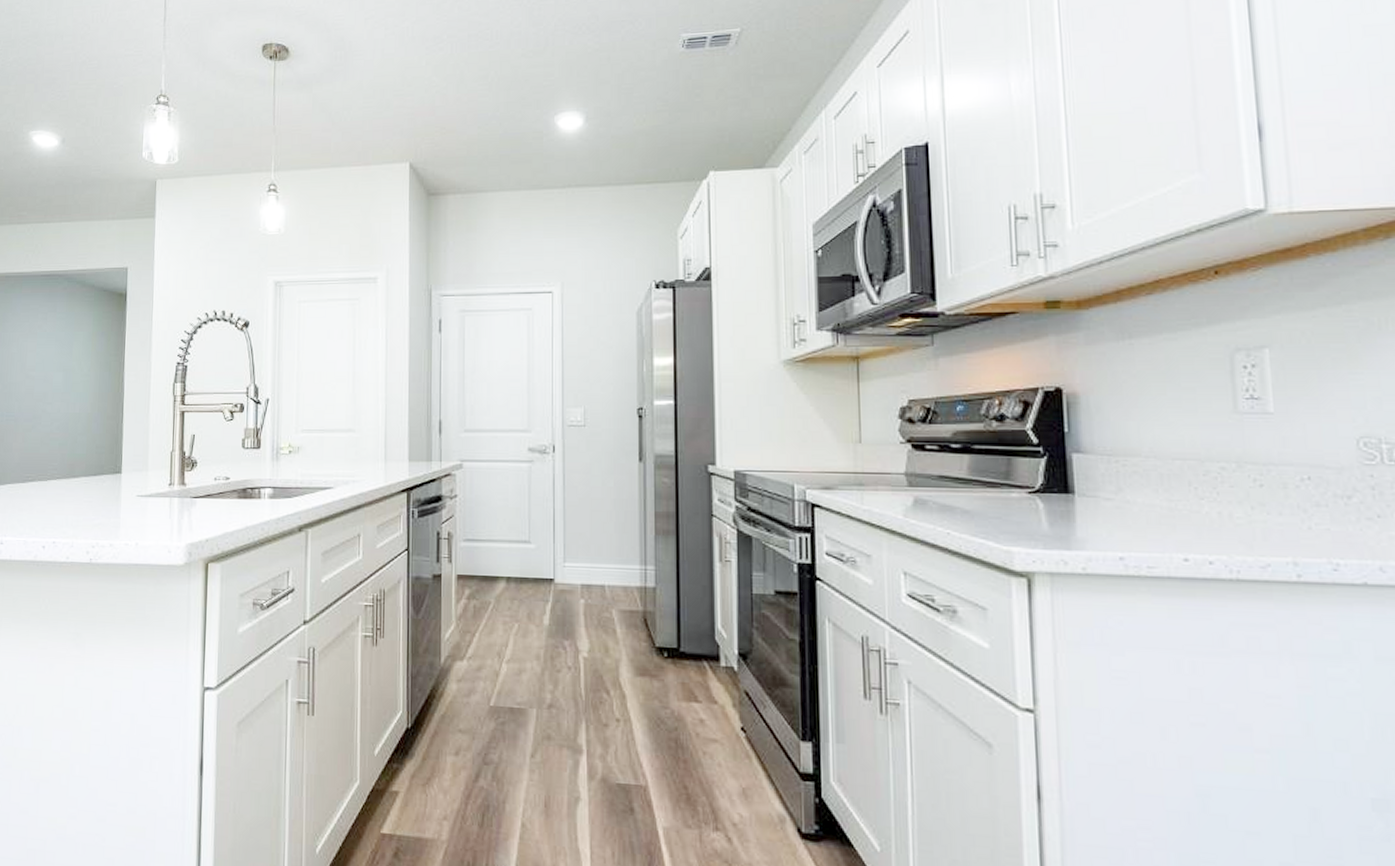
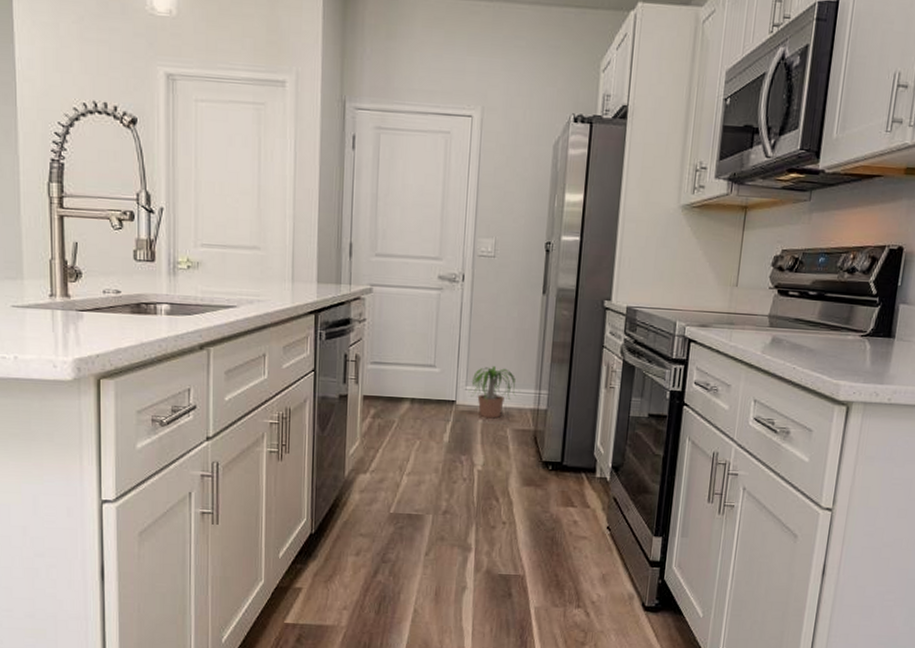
potted plant: none [567,540,619,598] -> present [468,366,516,419]

